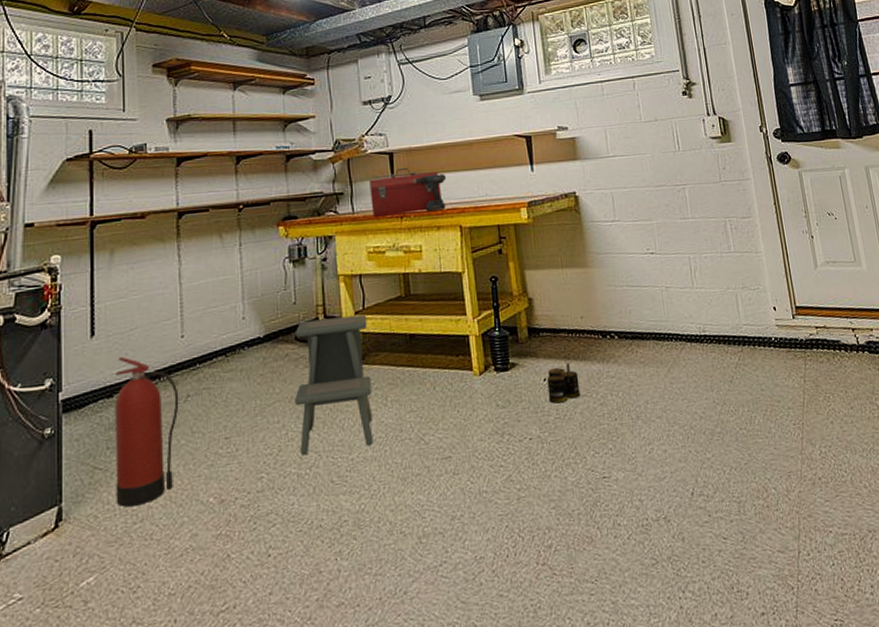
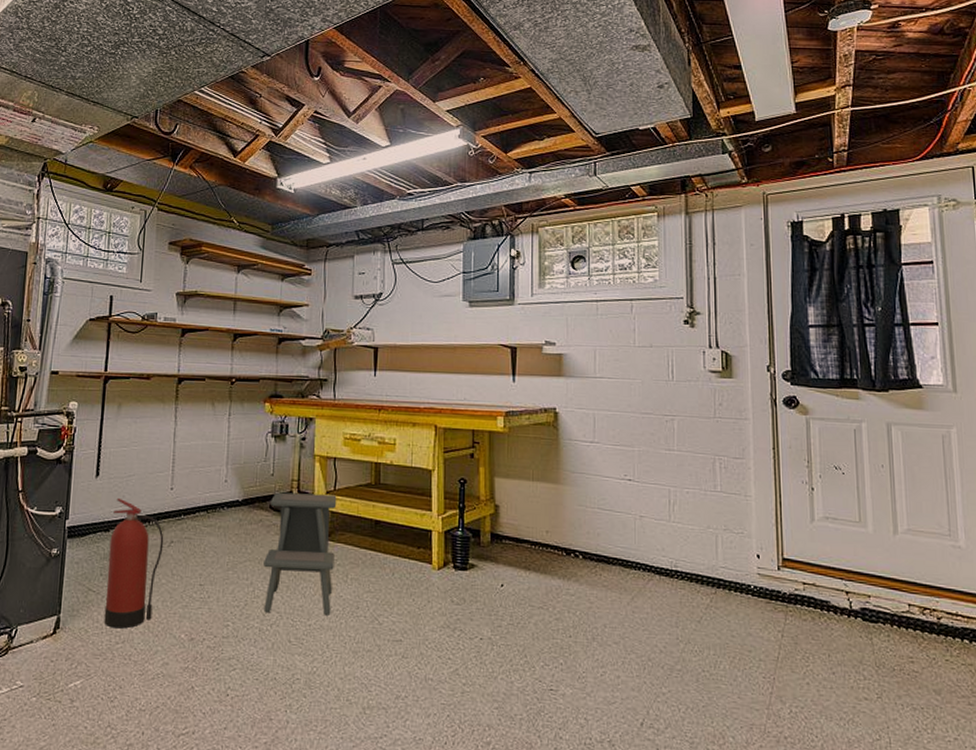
toolbox: present [369,168,441,218] -> none [352,363,420,407]
power drill: present [412,174,447,212] -> none [393,373,427,409]
paint can: present [546,363,581,404] -> none [504,573,537,611]

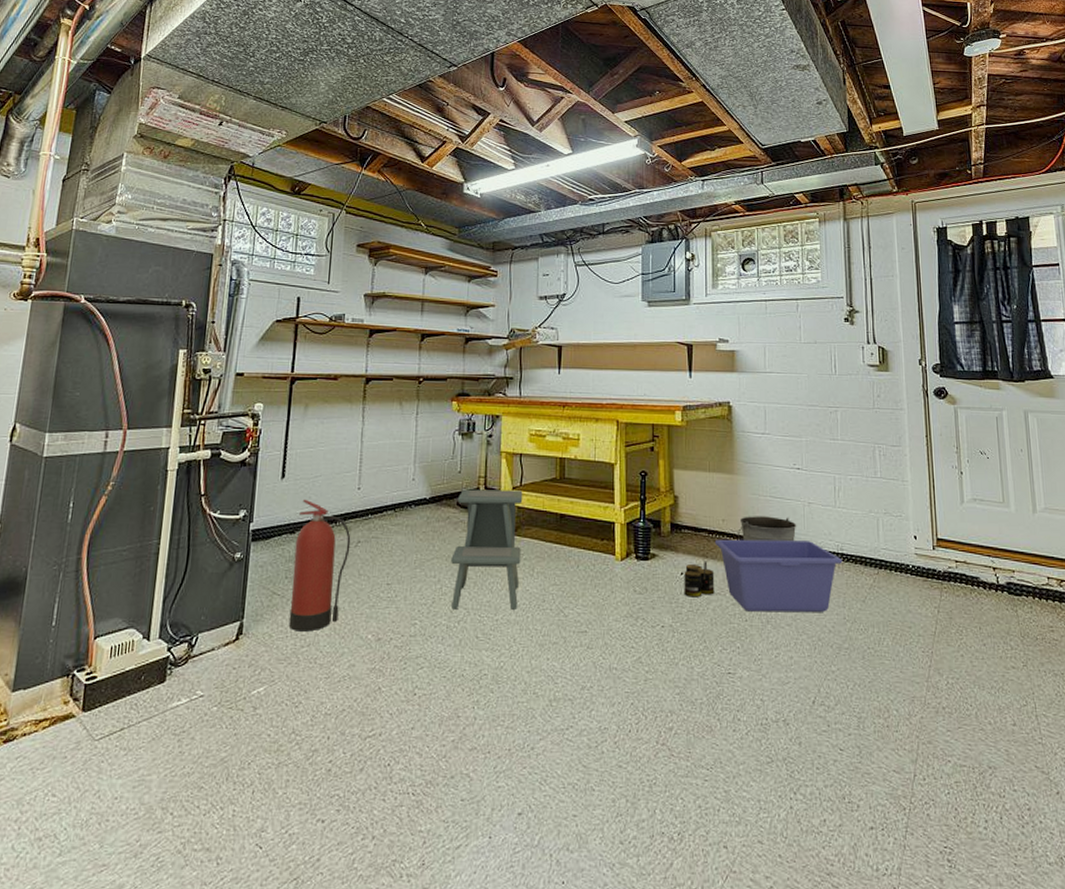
paint can: none [504,573,537,611] -> present [684,561,715,598]
storage bin: none [537,551,677,631] -> present [714,539,843,613]
bucket: none [563,528,627,557] -> present [738,516,797,542]

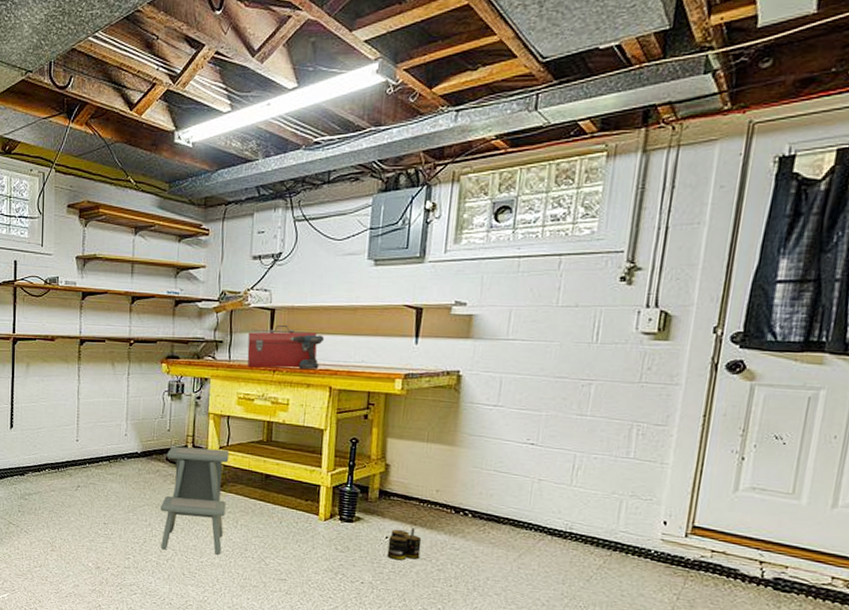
fire extinguisher: present [288,499,351,632] -> none [23,447,72,556]
toolbox: none [537,361,603,404] -> present [247,325,317,368]
power drill: none [577,370,609,405] -> present [289,335,325,370]
storage bin: present [714,539,843,613] -> none [425,508,570,586]
bucket: present [738,516,797,542] -> none [452,488,522,517]

